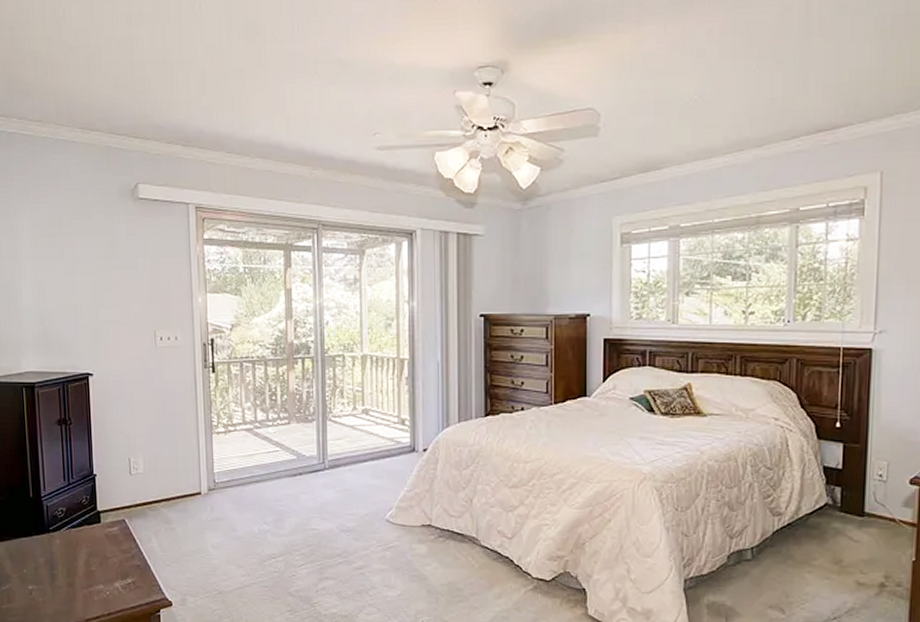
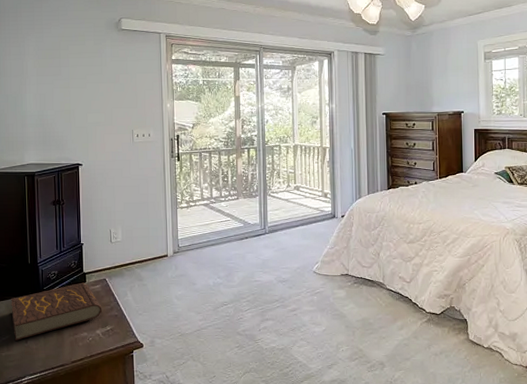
book: none [10,523,121,591] -> present [11,282,102,341]

